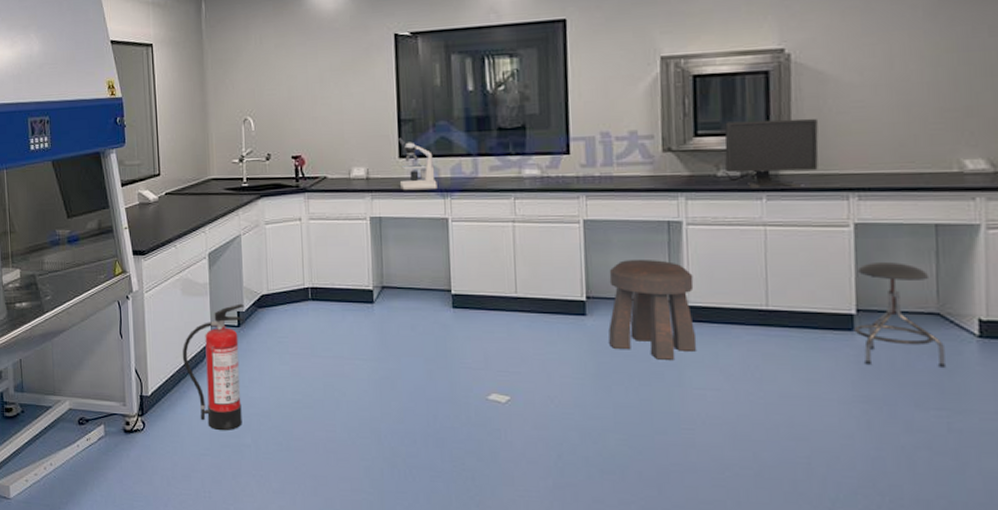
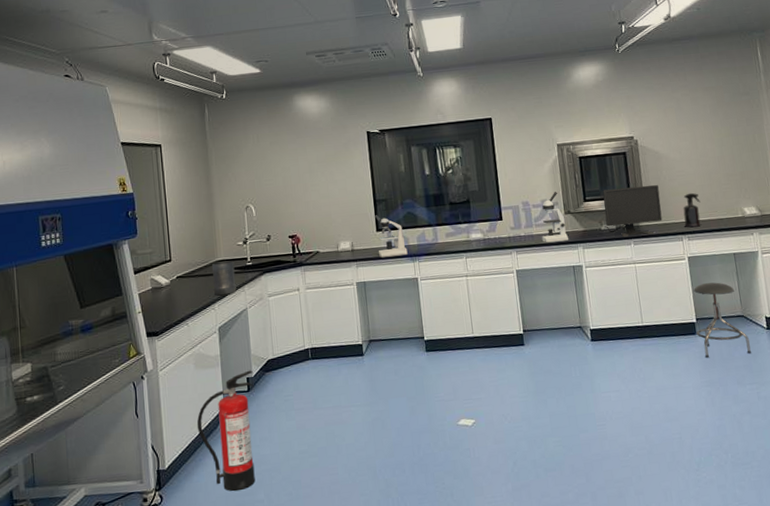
container: none [203,179,230,218] -> present [211,260,237,296]
stool: present [608,260,697,360] -> none [537,296,601,374]
microscope: none [624,121,664,188] -> present [541,192,568,243]
spray bottle: none [854,132,887,183] -> present [683,192,701,228]

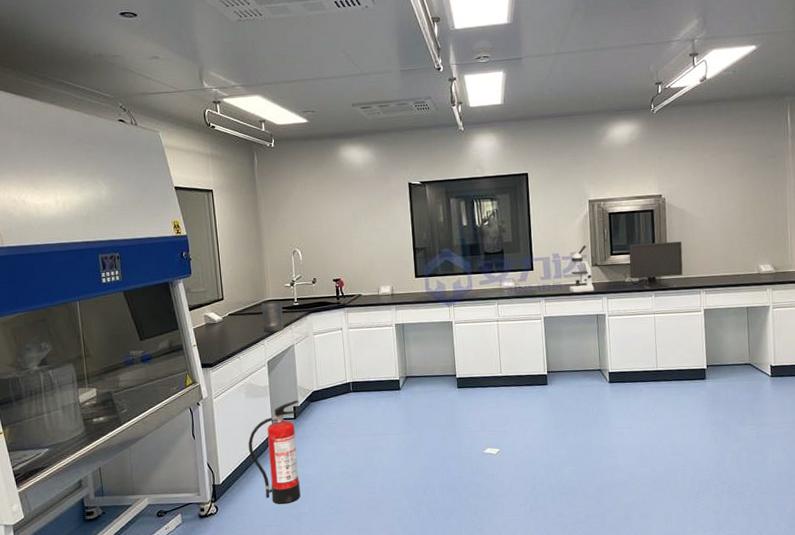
microscope: present [375,215,408,258] -> none [414,262,444,303]
spray bottle: present [683,192,701,228] -> none [703,249,720,282]
stool: present [693,282,751,359] -> none [706,333,754,401]

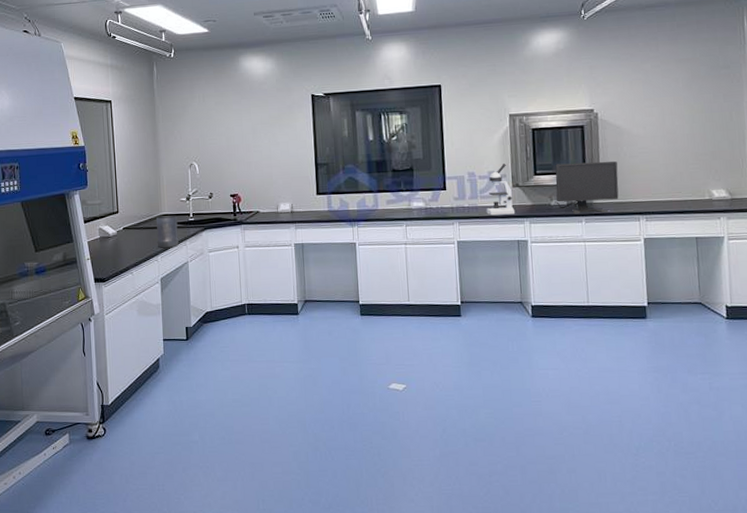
fire extinguisher: present [248,400,301,504] -> none [138,320,192,430]

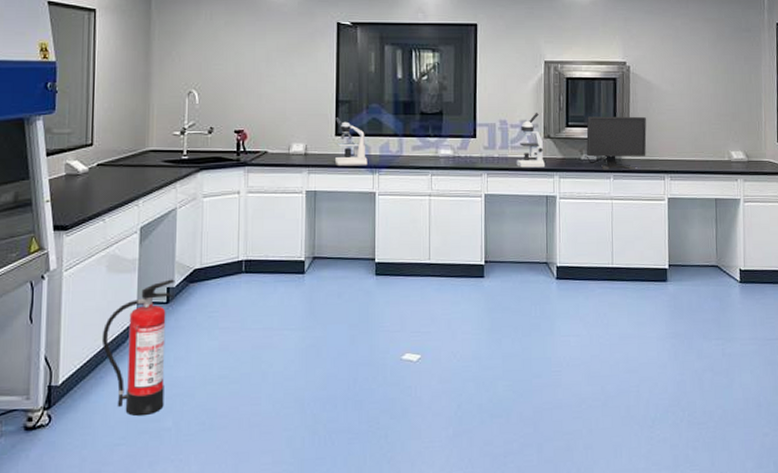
fire extinguisher: none [138,320,192,430] -> present [101,279,175,416]
container: present [155,215,179,248] -> none [140,152,167,191]
microscope: none [316,178,347,222] -> present [334,117,368,167]

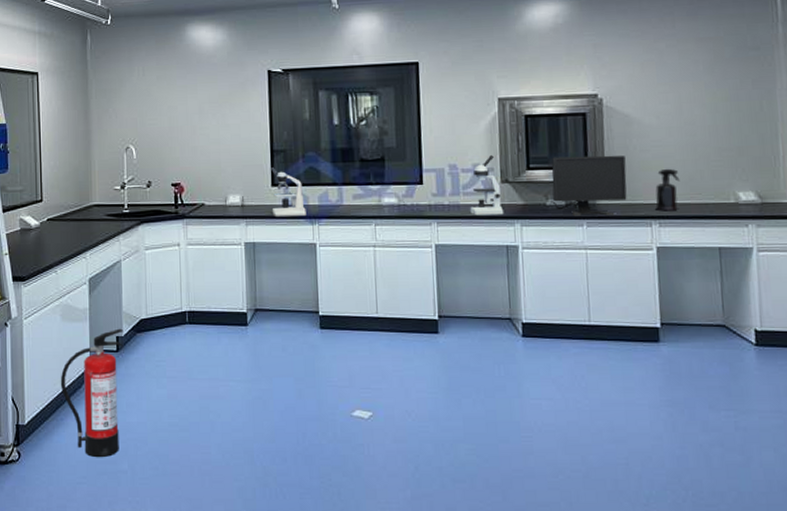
spray bottle: none [668,129,688,167] -> present [655,168,680,211]

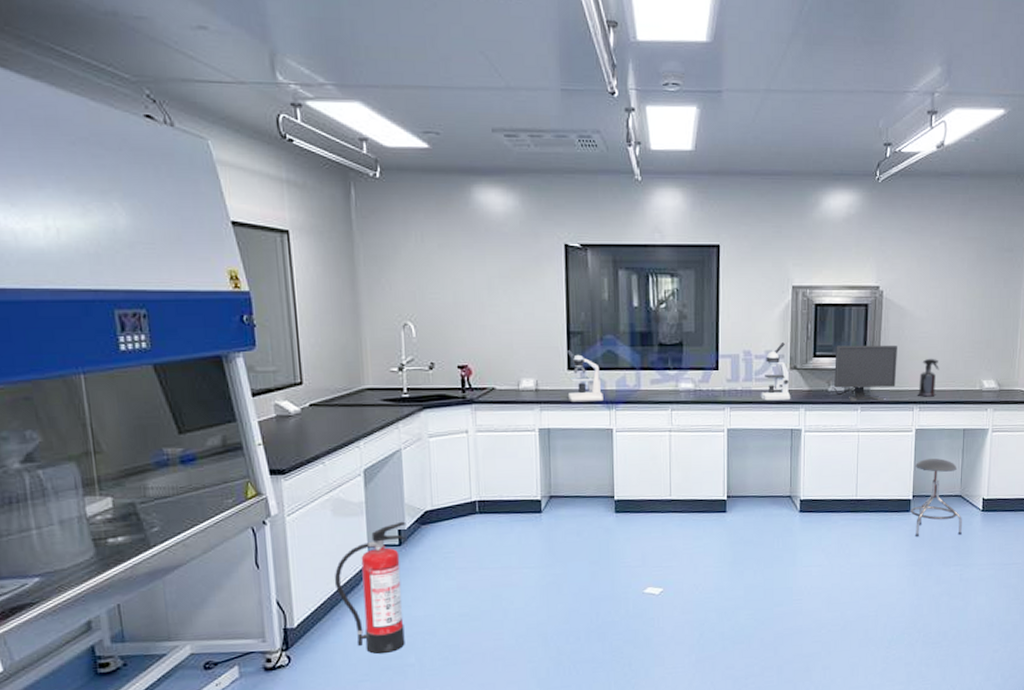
stool: none [659,280,731,373] -> present [910,458,962,538]

